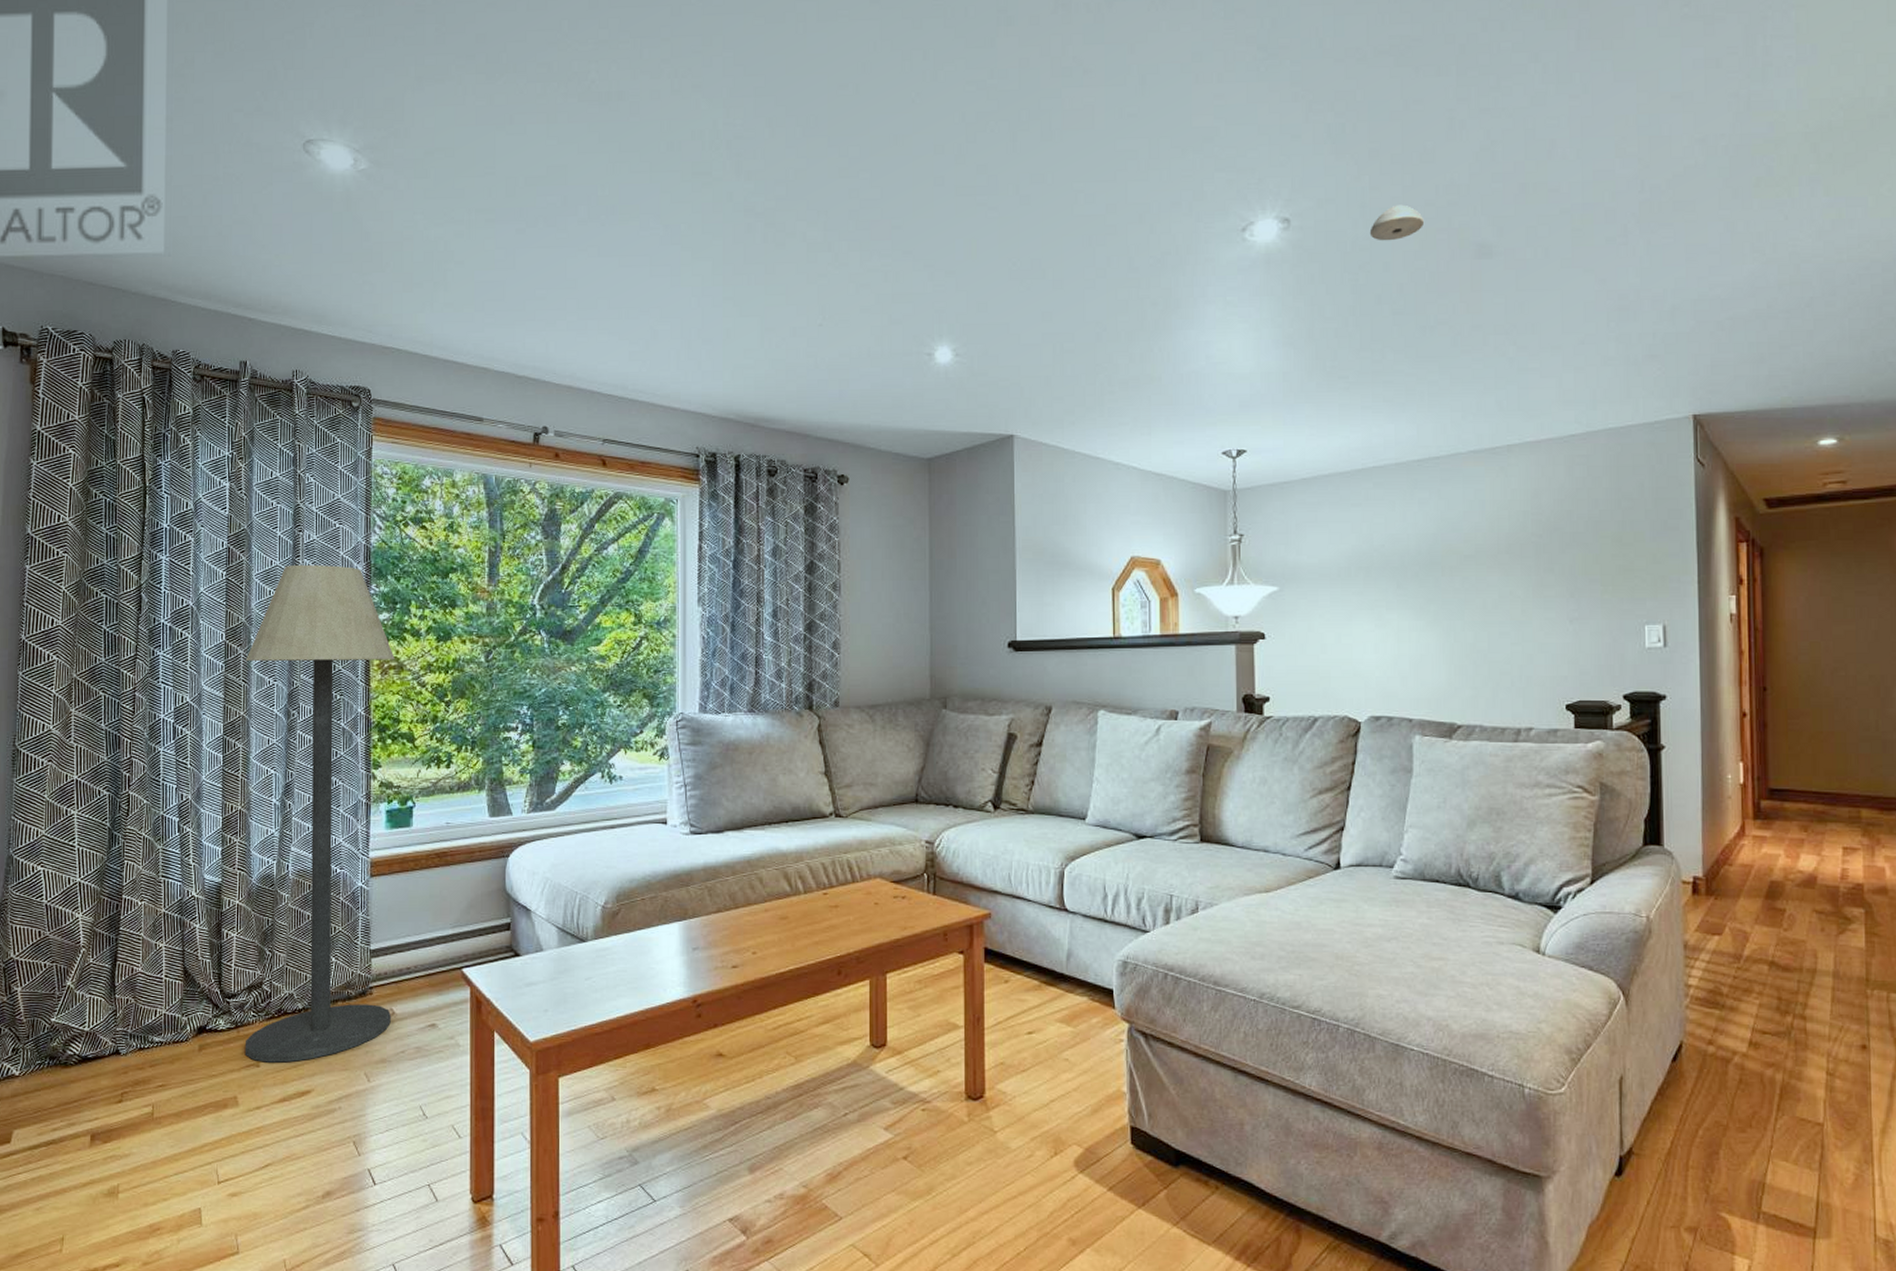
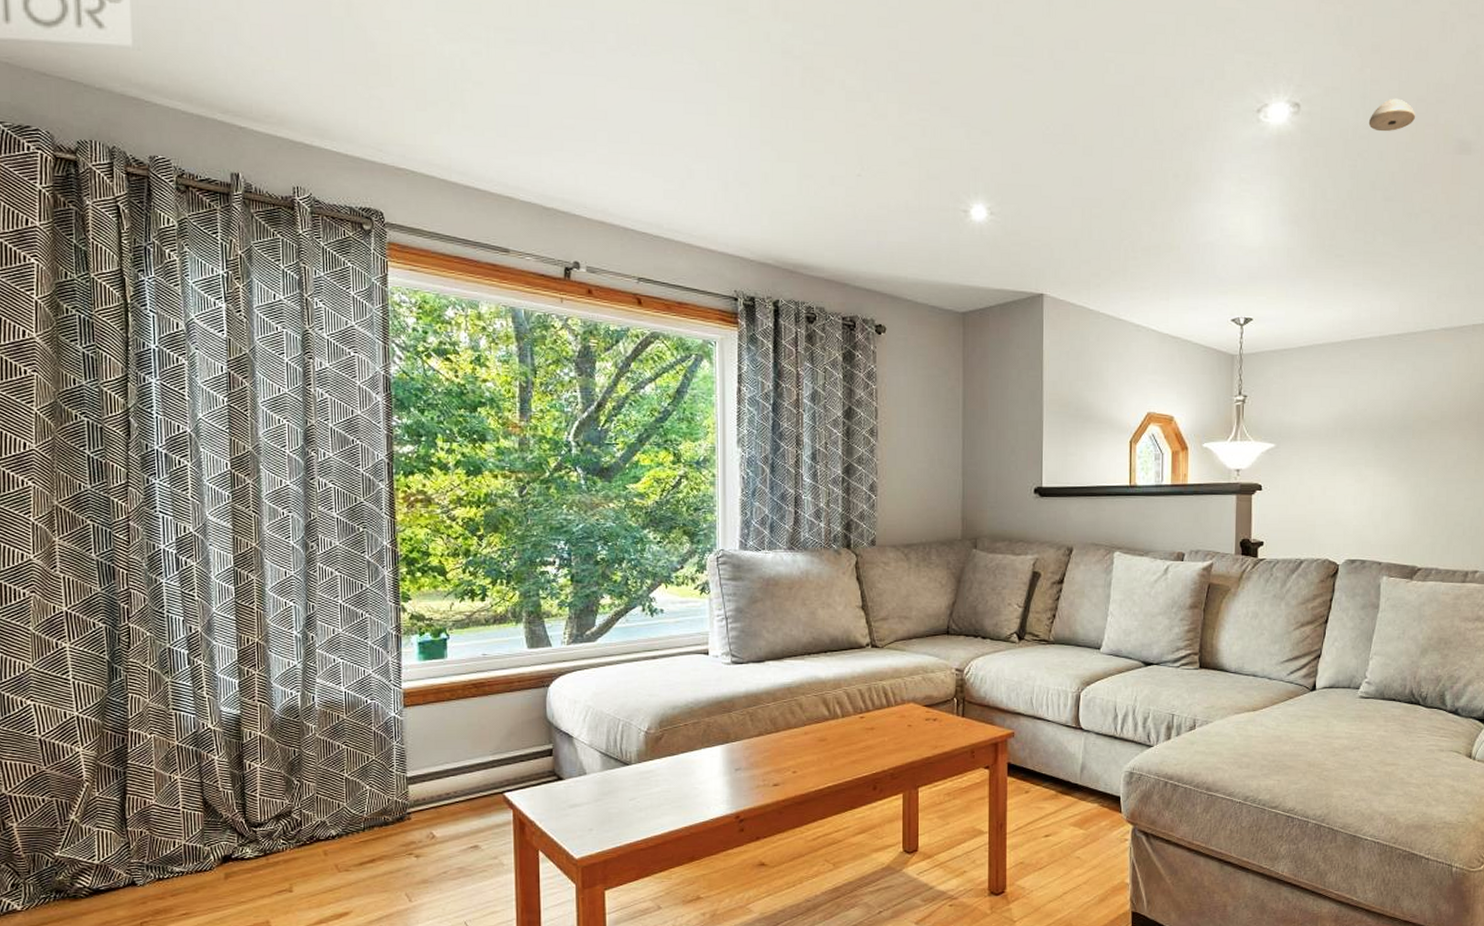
floor lamp: present [244,565,395,1063] -> none [256,393,431,888]

